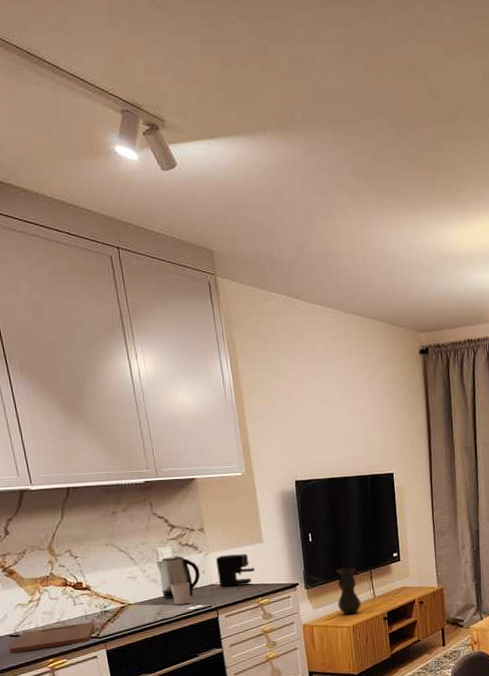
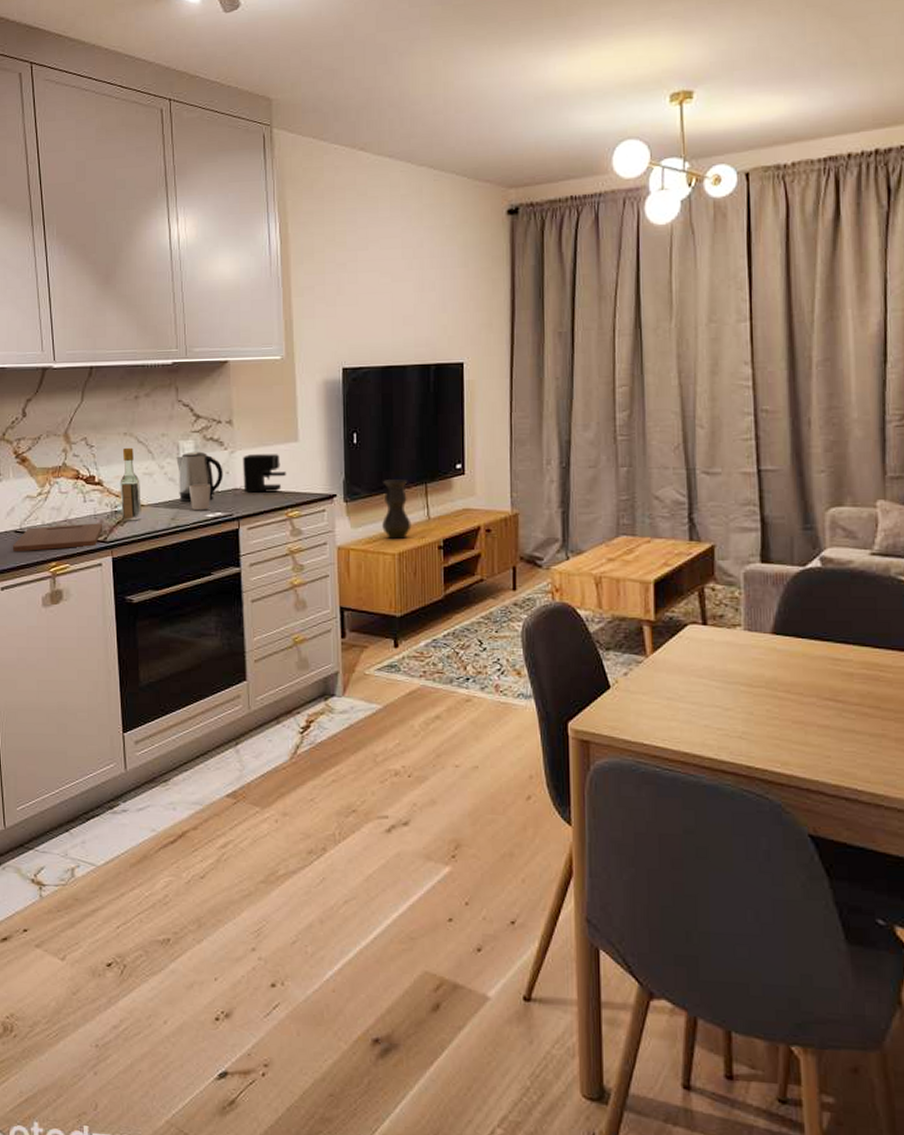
bottle: none [105,556,130,619] -> present [120,447,142,521]

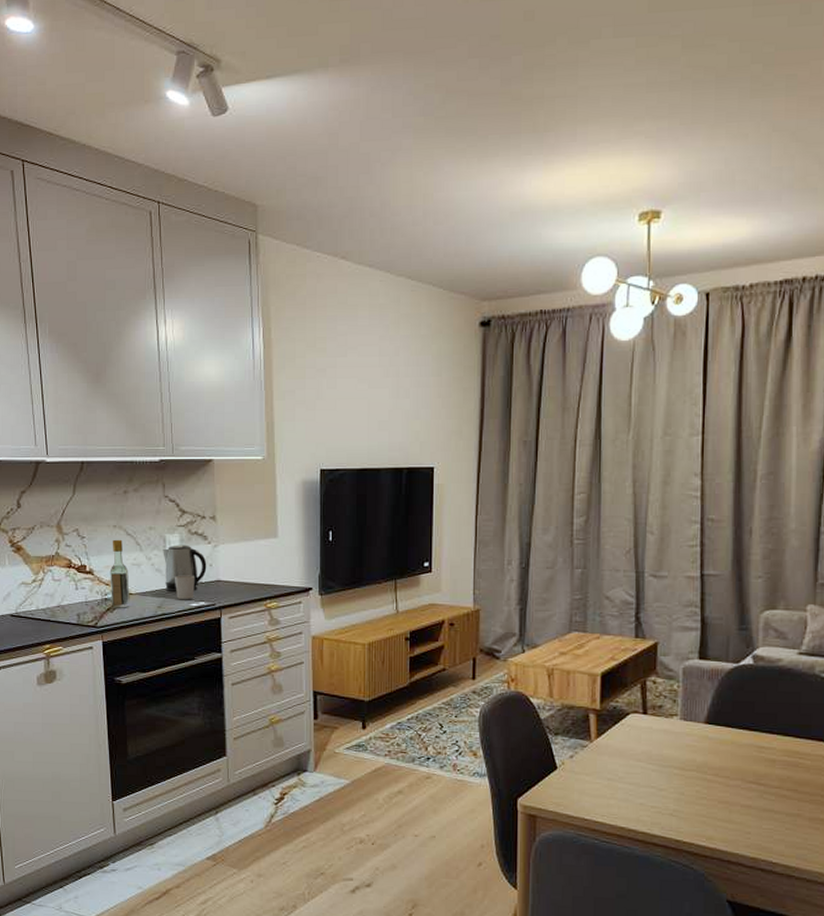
cutting board: present [12,523,103,553] -> none [8,609,94,635]
coffee maker: present [239,454,287,493] -> none [222,549,267,585]
vase: present [382,479,412,540] -> none [354,575,381,631]

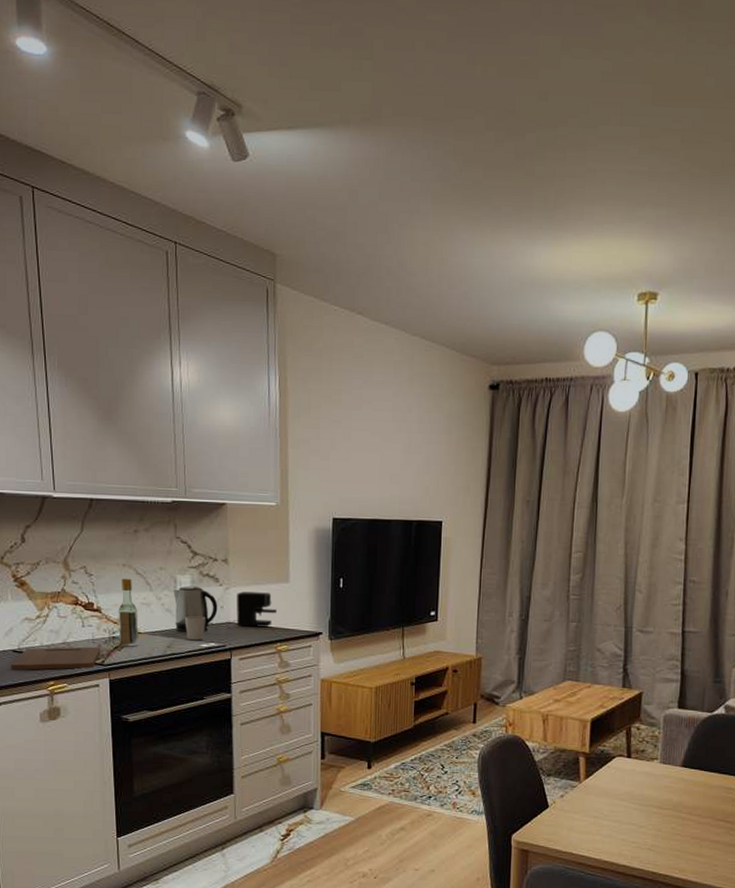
cutting board: none [8,609,94,635] -> present [10,646,101,671]
coffee maker: none [222,549,267,585] -> present [233,591,278,628]

